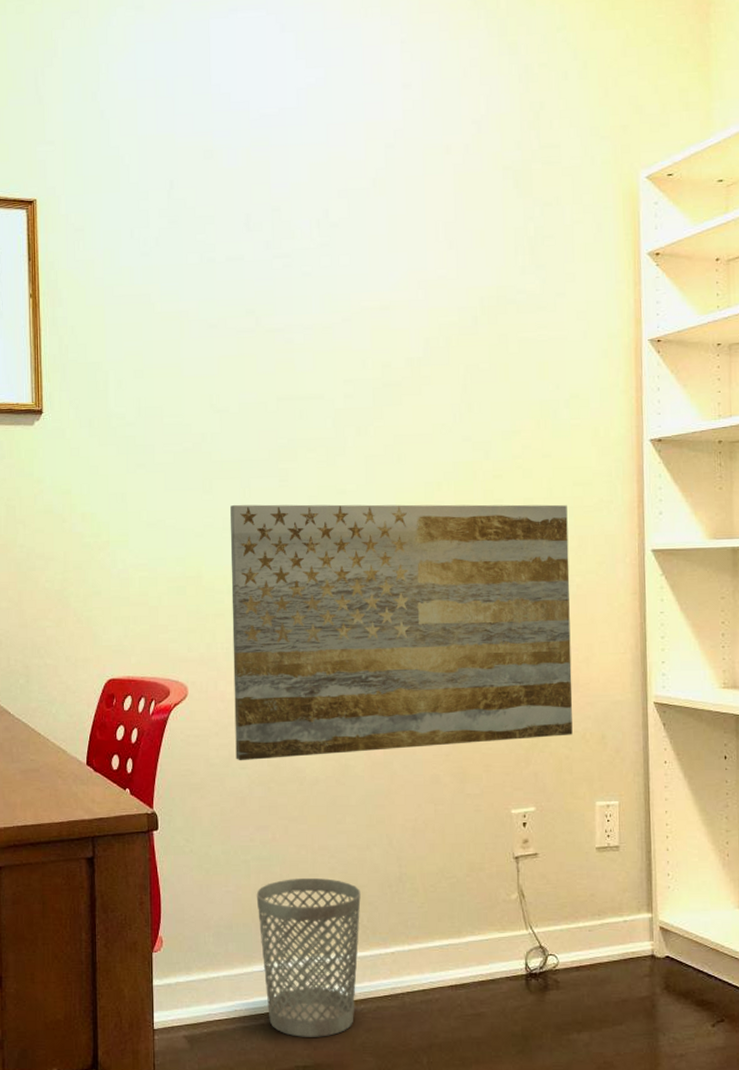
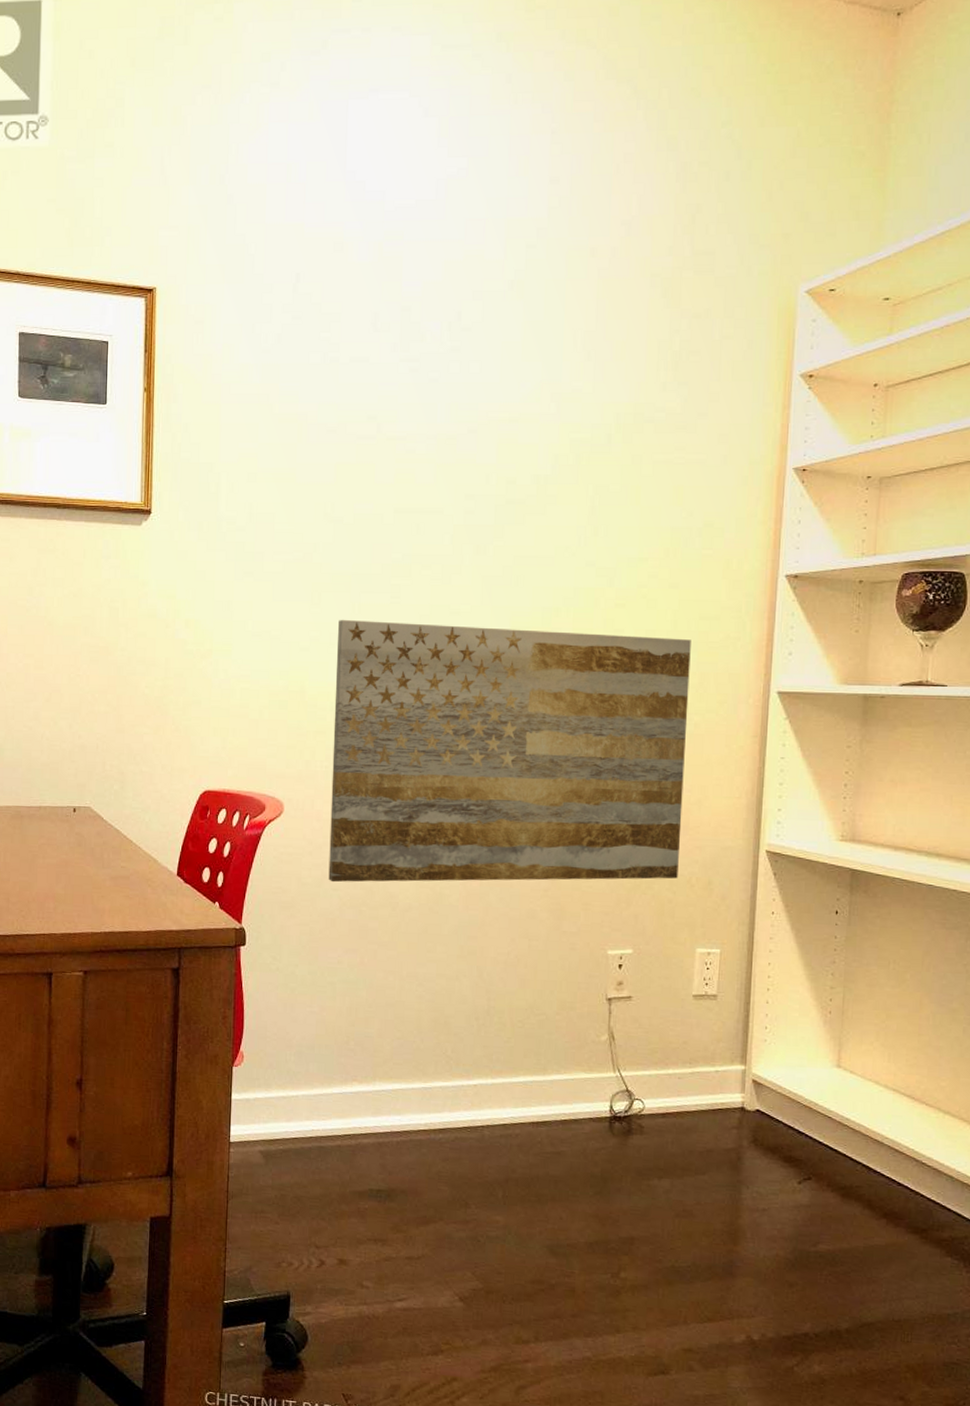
wastebasket: present [256,878,361,1037] -> none [340,1004,447,1163]

